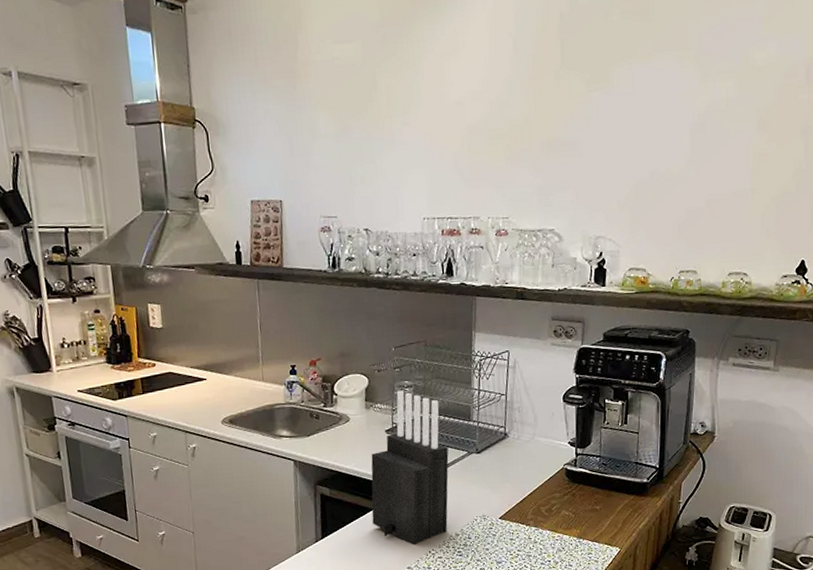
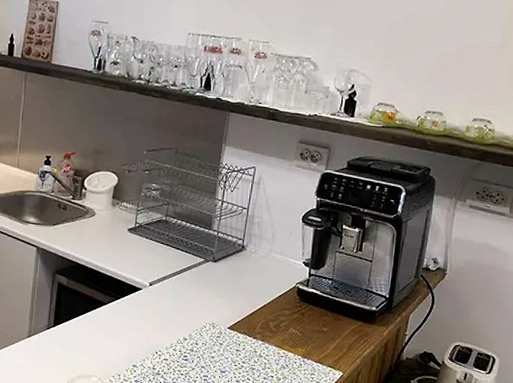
knife block: present [371,390,449,546] -> none [104,192,186,344]

